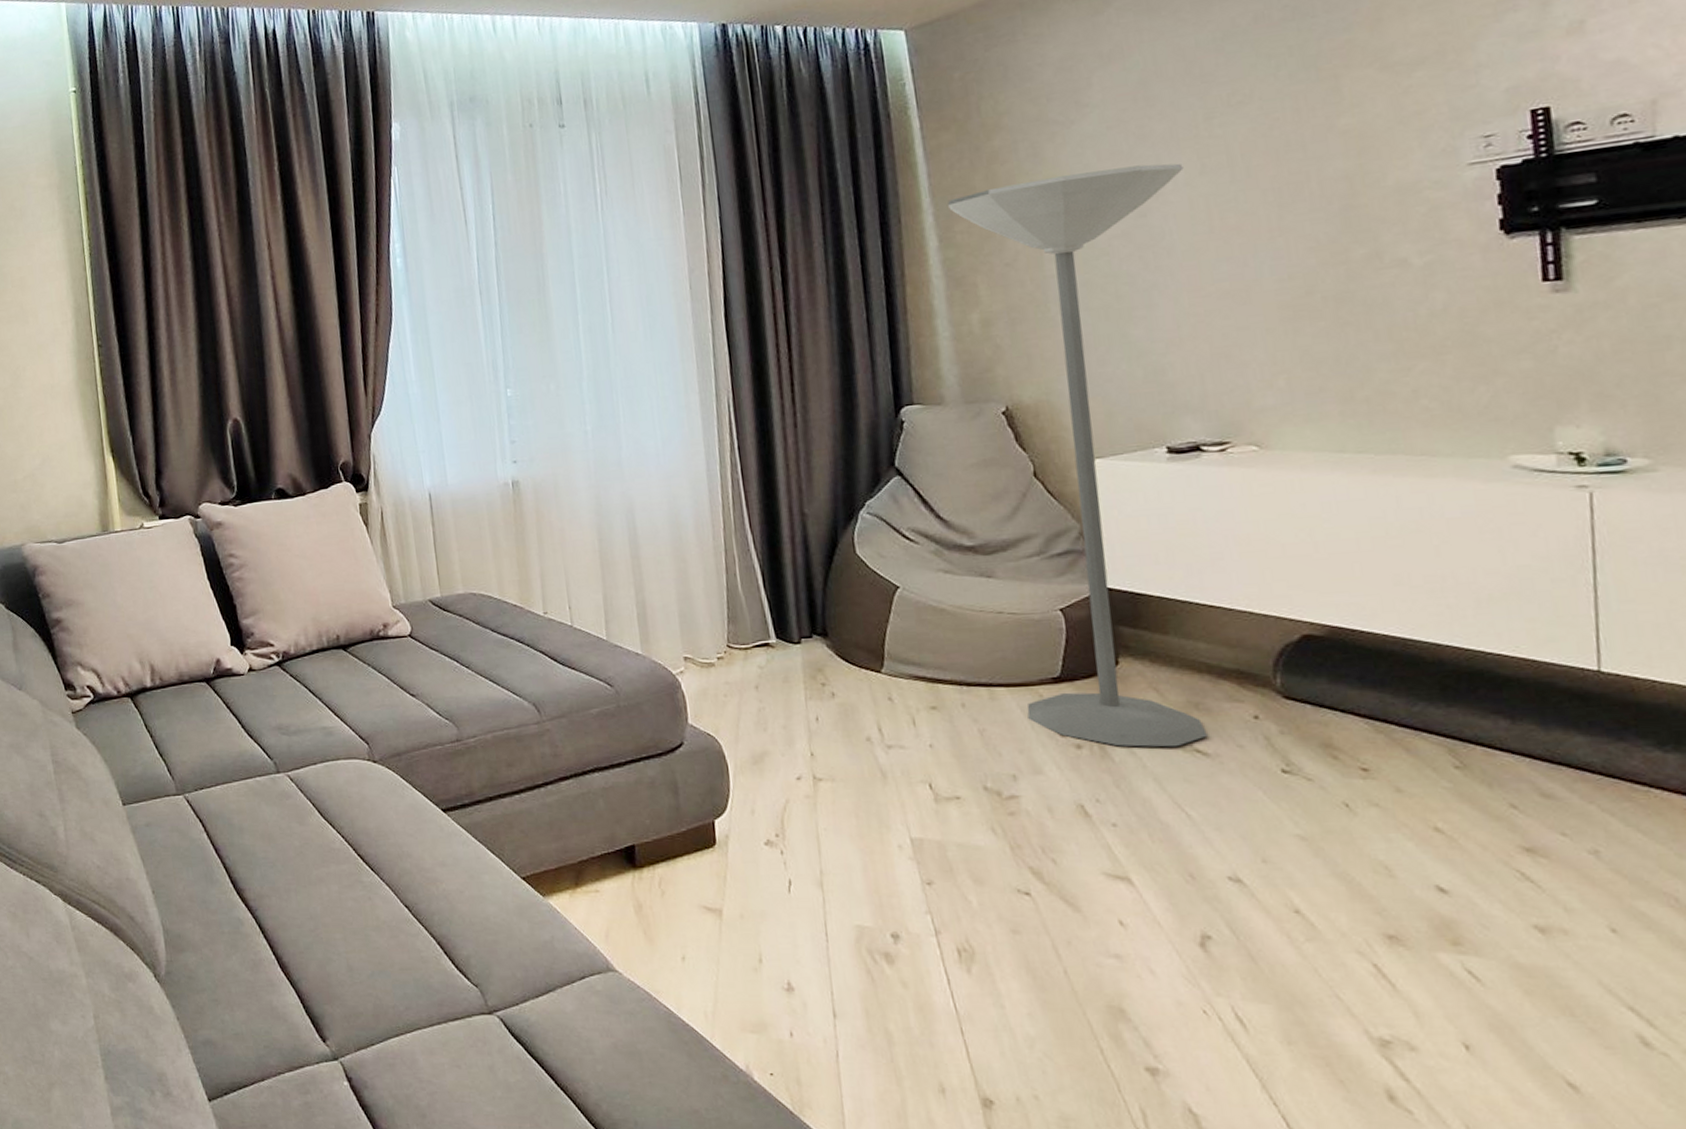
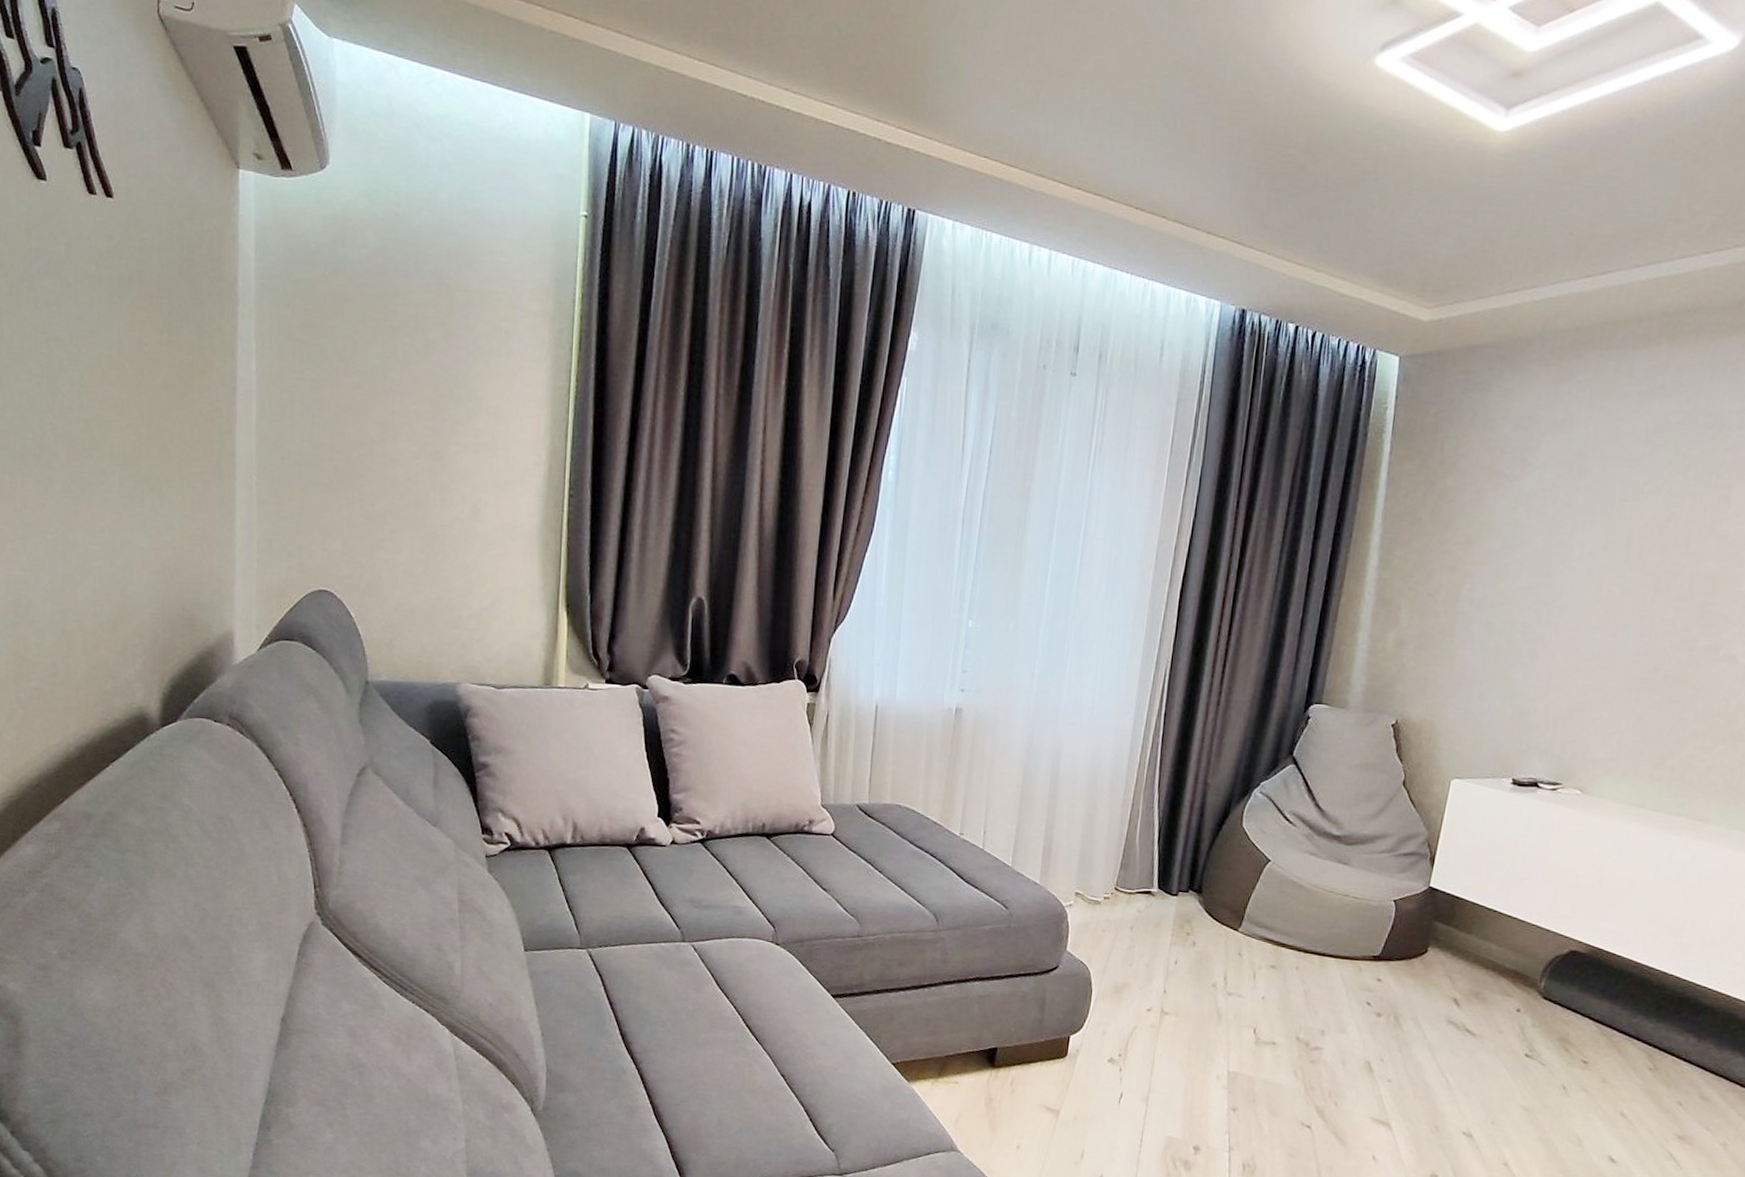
floor lamp: present [948,163,1208,748] -> none [1346,522,1592,1026]

